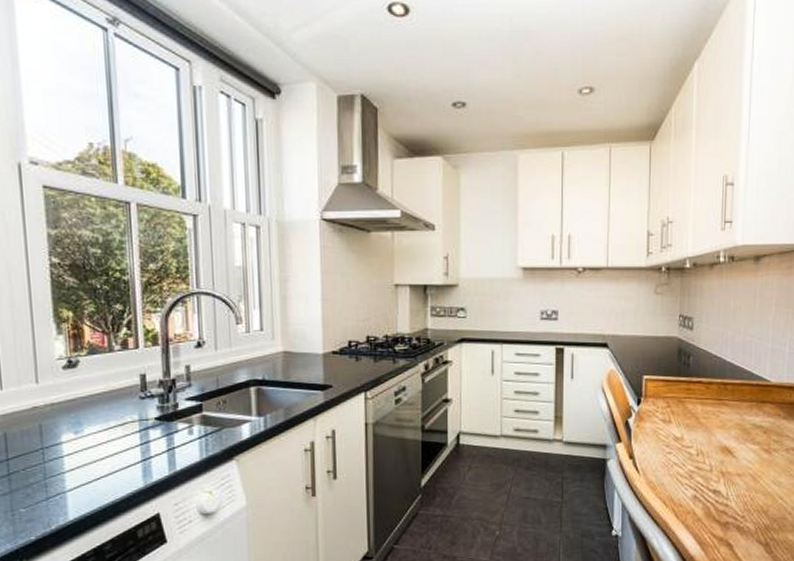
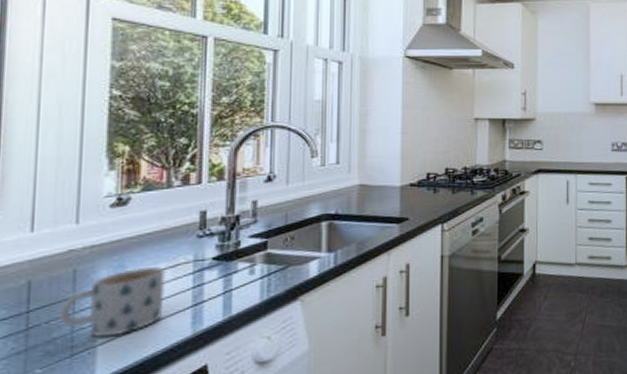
mug: none [31,424,118,485] -> present [57,267,165,338]

